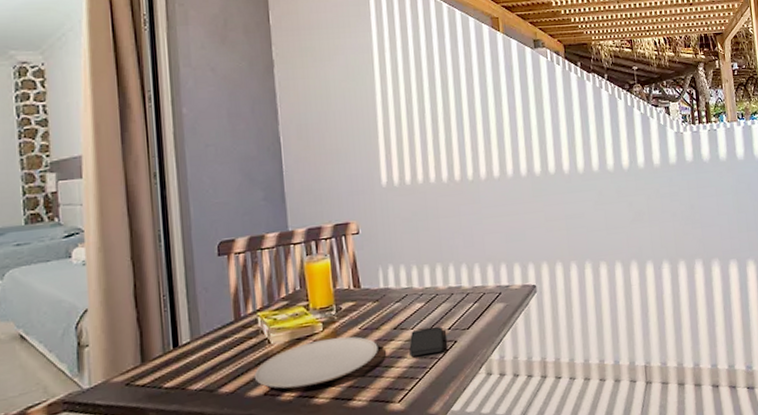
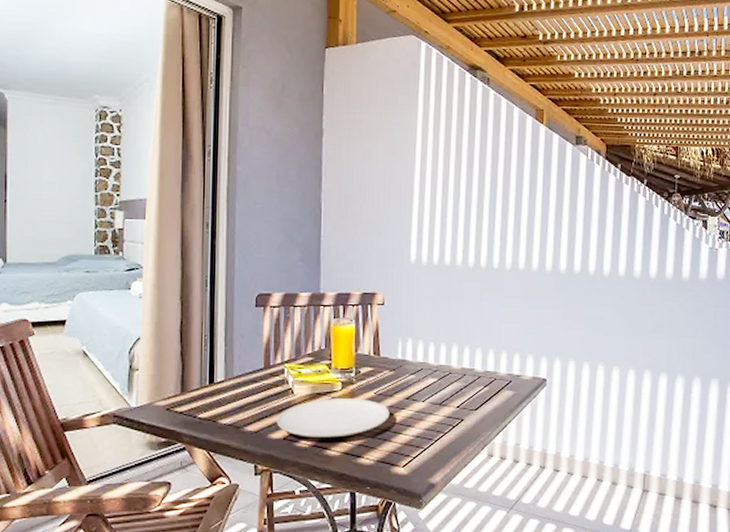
mobile phone: present [409,327,444,358] -> none [418,404,452,428]

